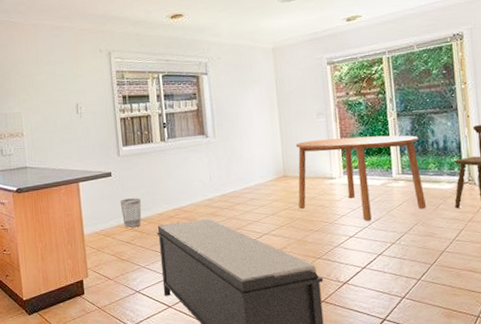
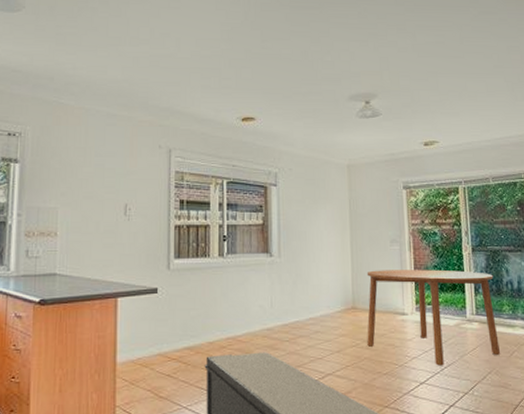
wastebasket: present [120,198,142,228] -> none [164,321,189,357]

